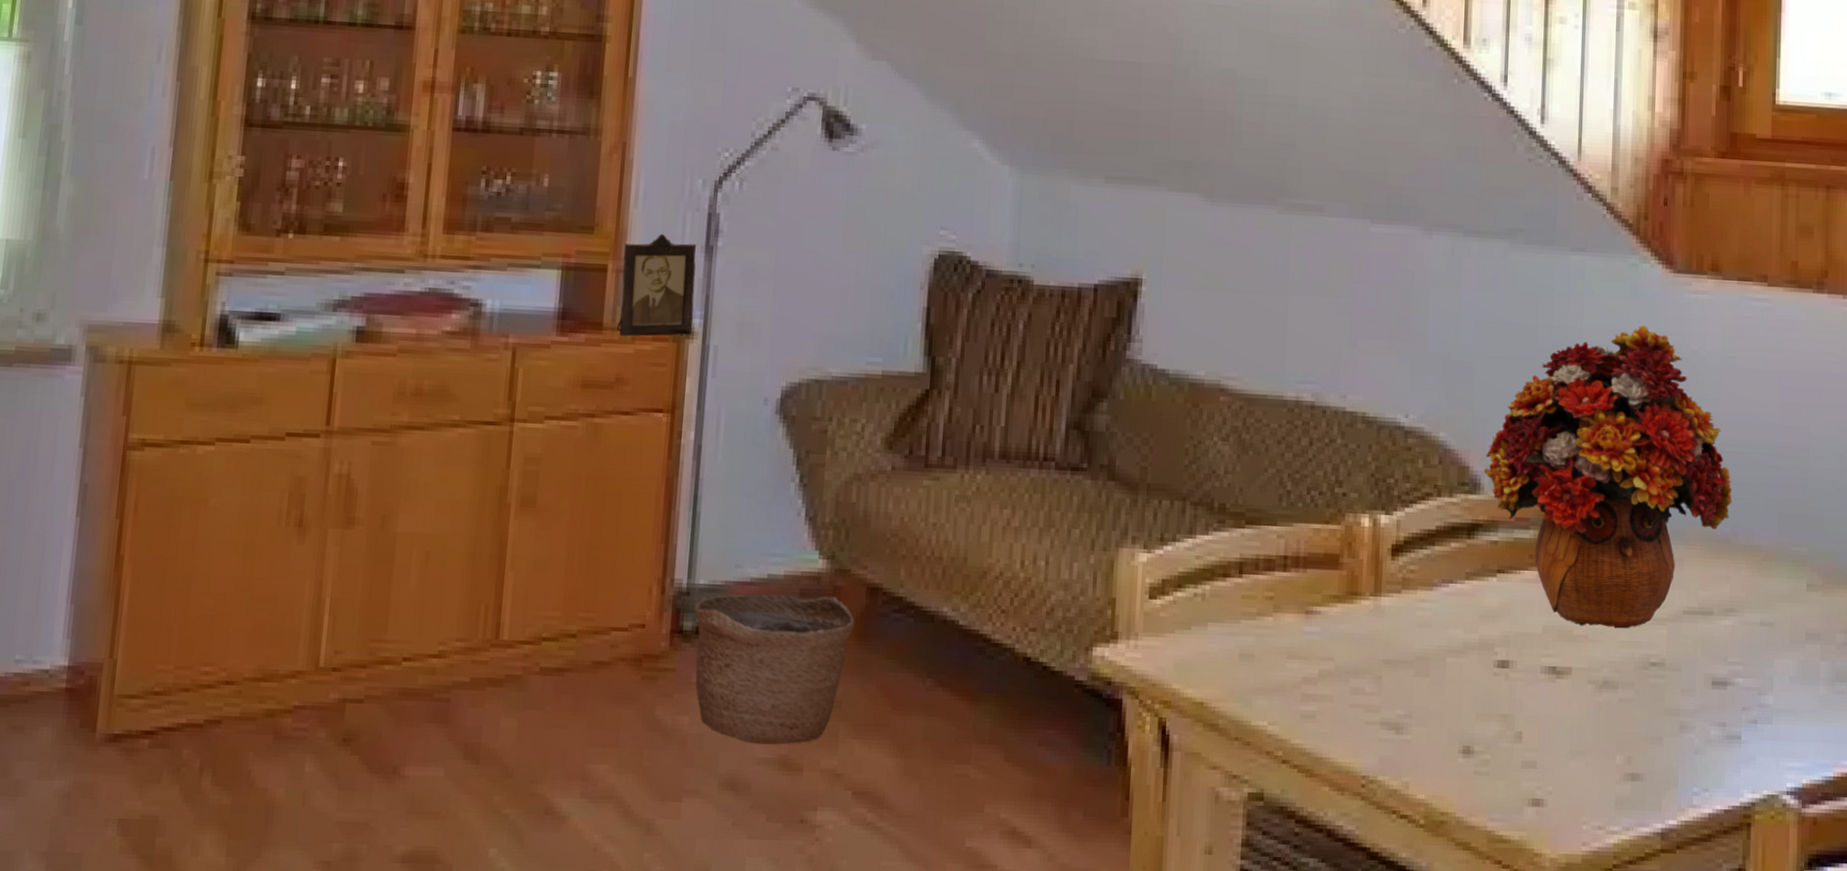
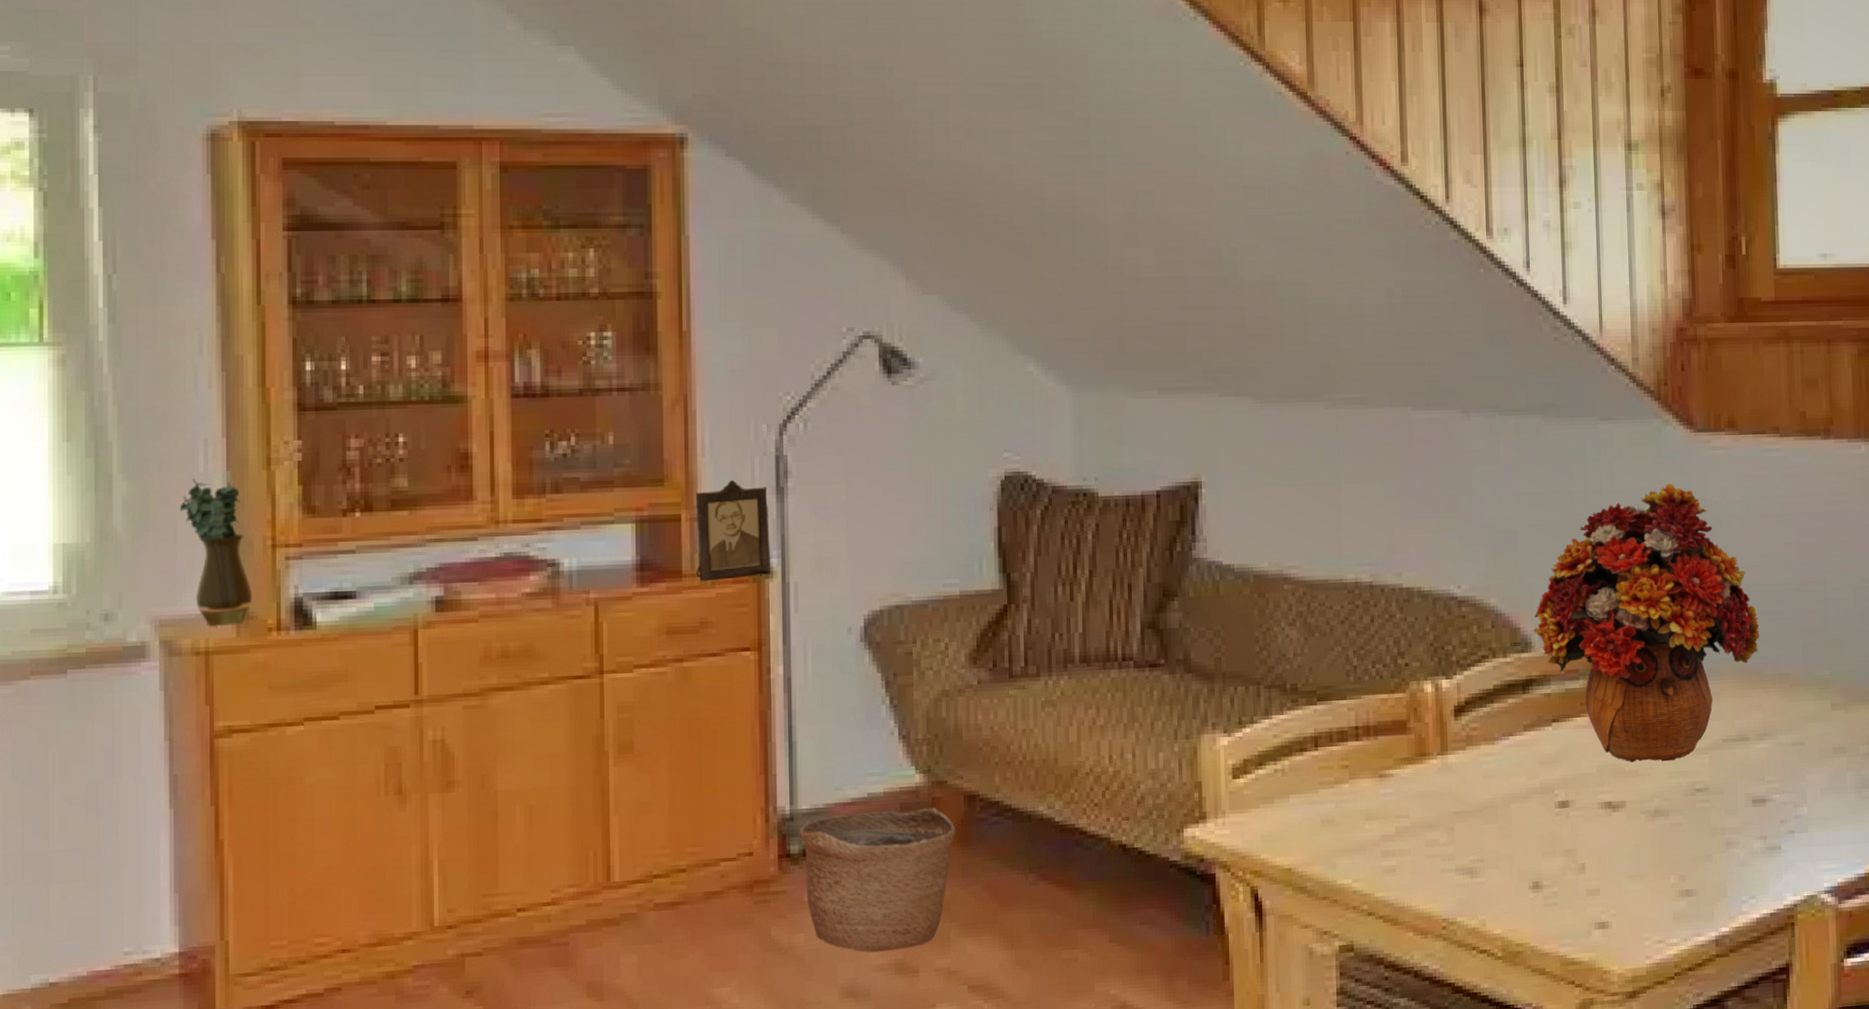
vase: none [120,185,181,337] -> present [179,478,253,627]

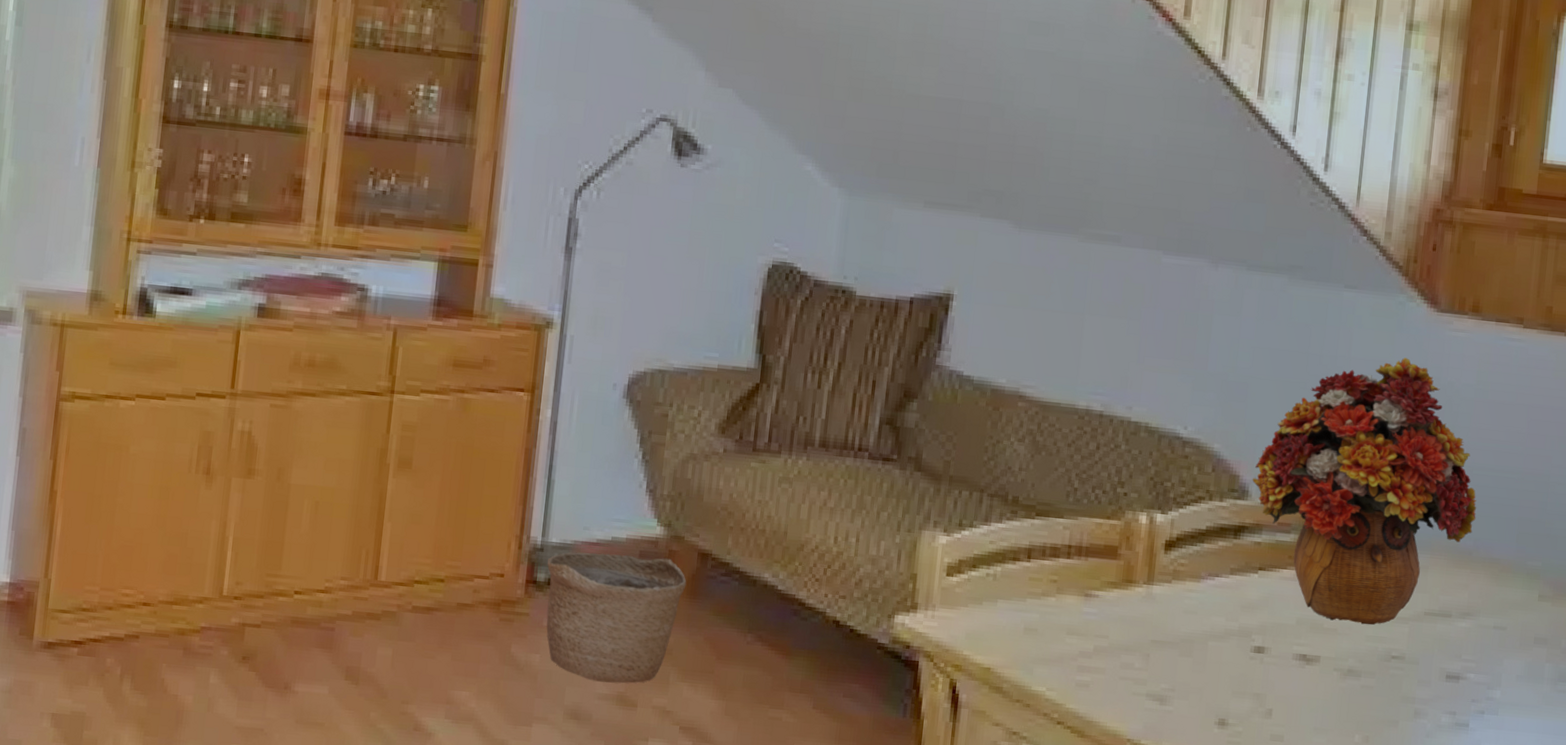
vase: present [179,478,253,627] -> none [54,170,107,304]
photo frame: present [695,479,771,582] -> none [486,234,558,325]

